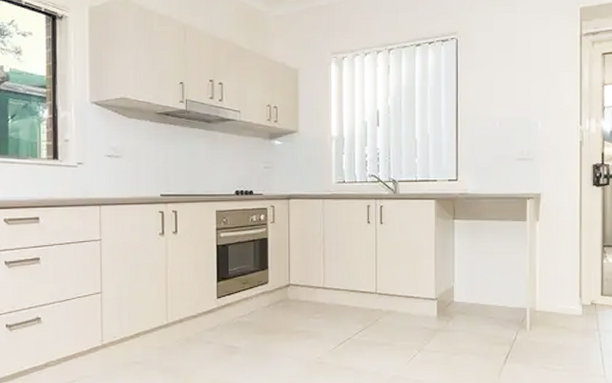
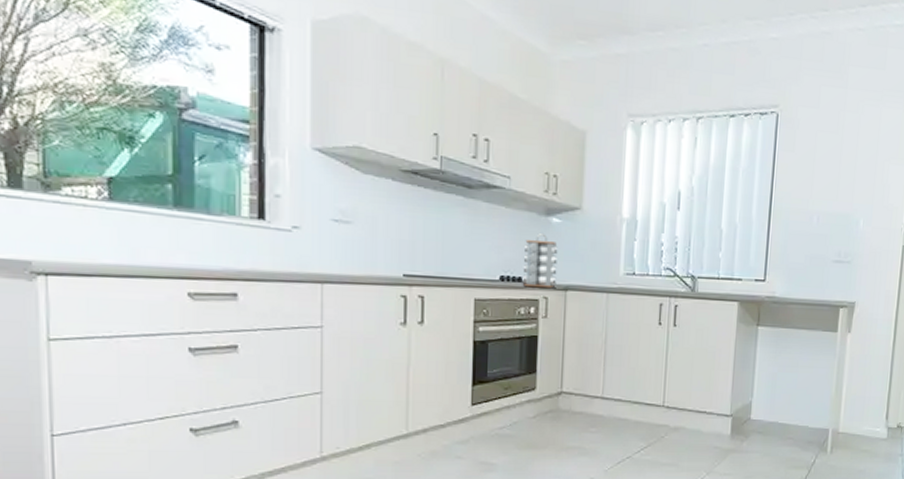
spice rack: none [253,154,281,199] -> present [522,233,558,289]

